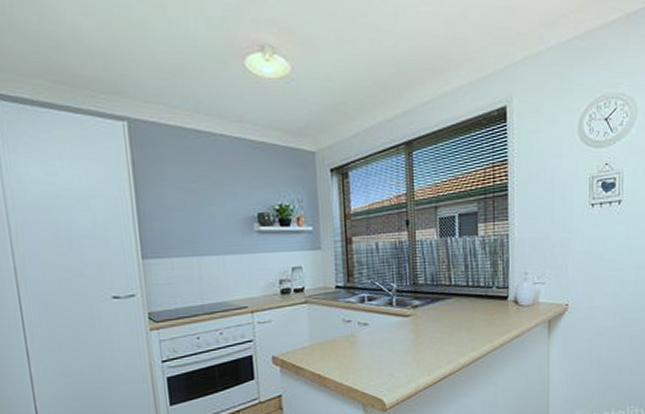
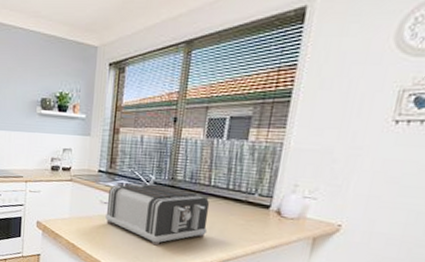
toaster: none [351,292,456,358] -> present [105,184,210,246]

